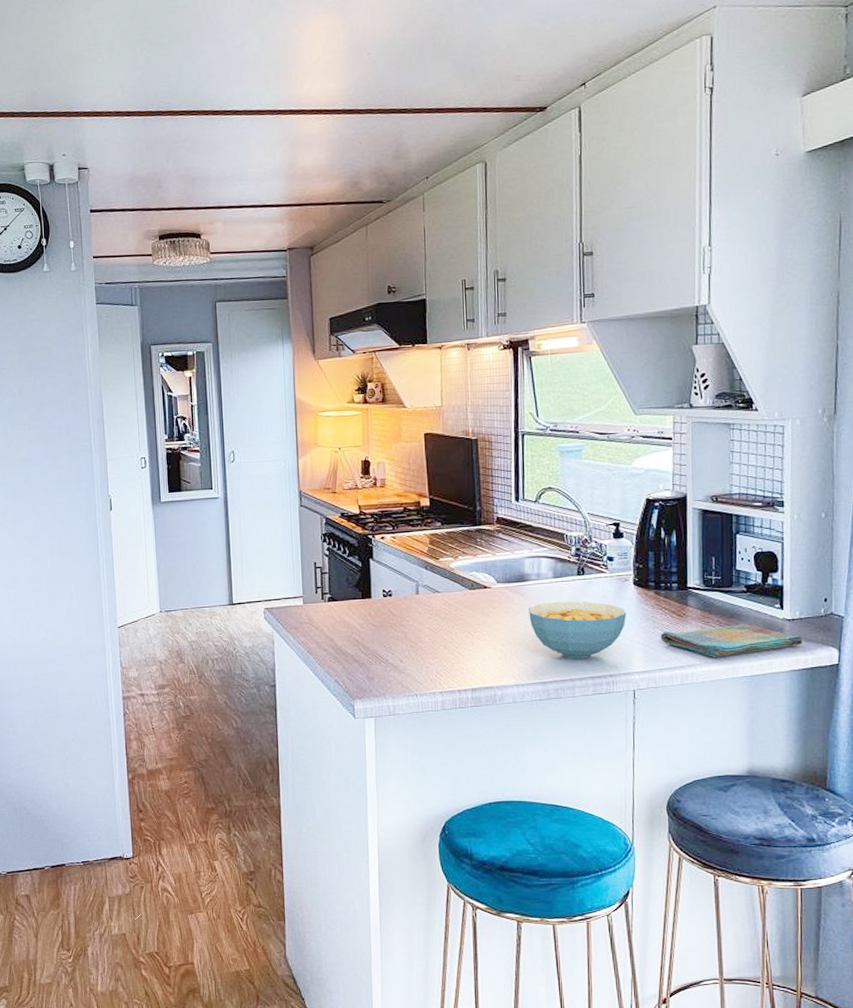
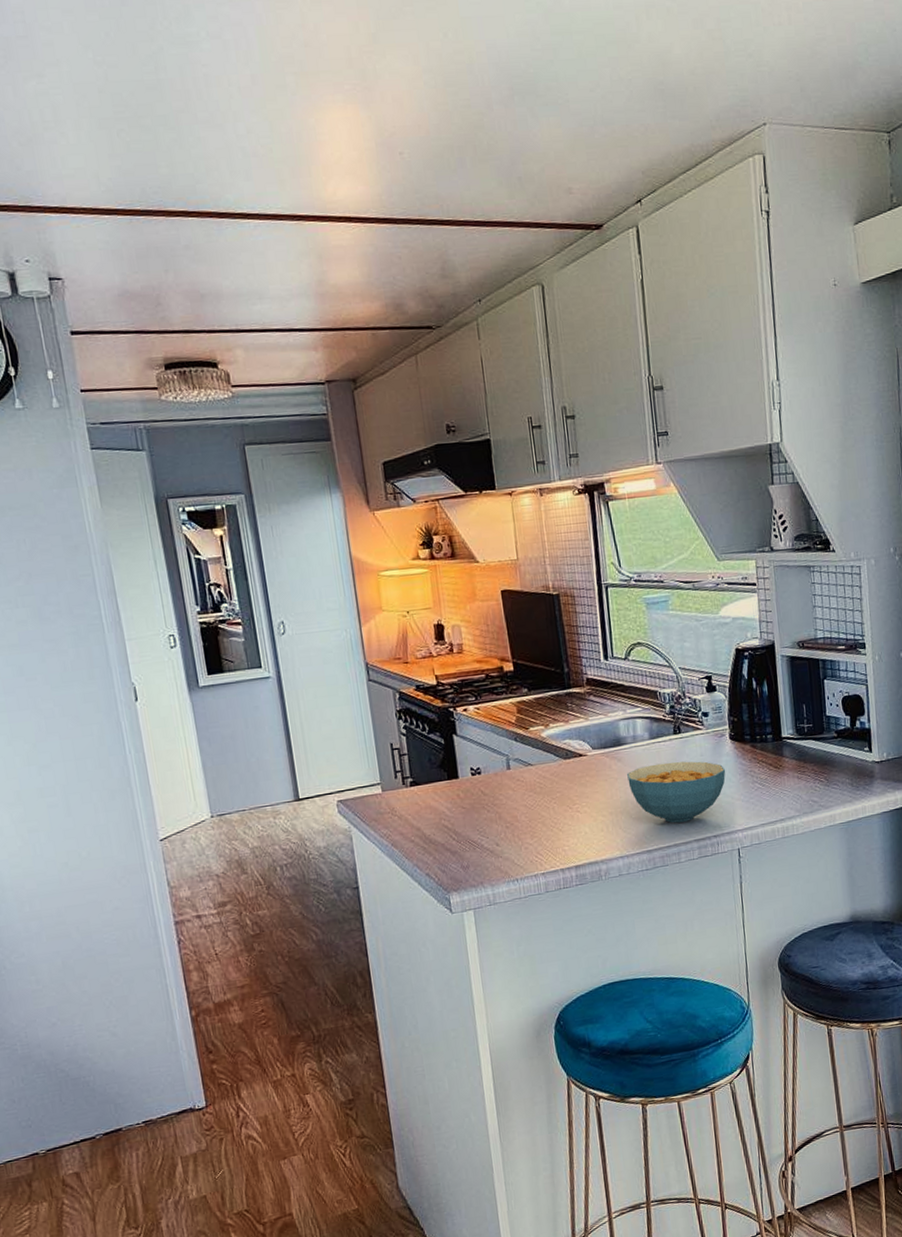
dish towel: present [660,624,803,657] -> none [759,770,892,807]

